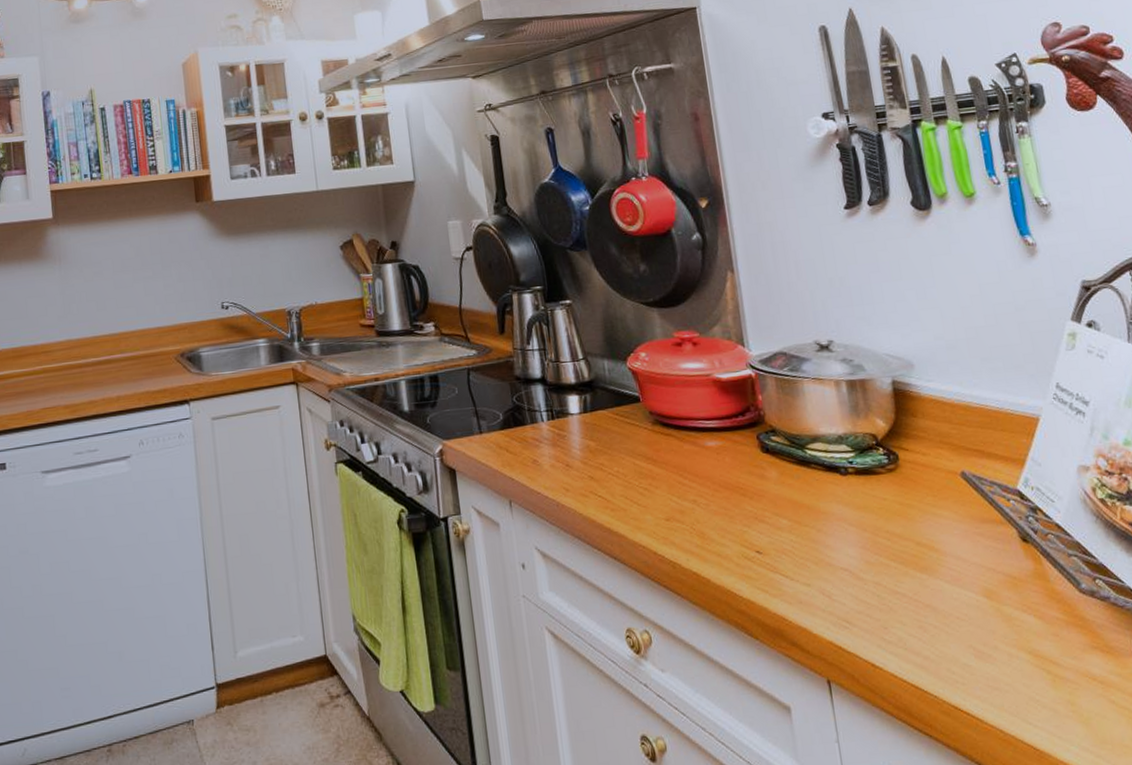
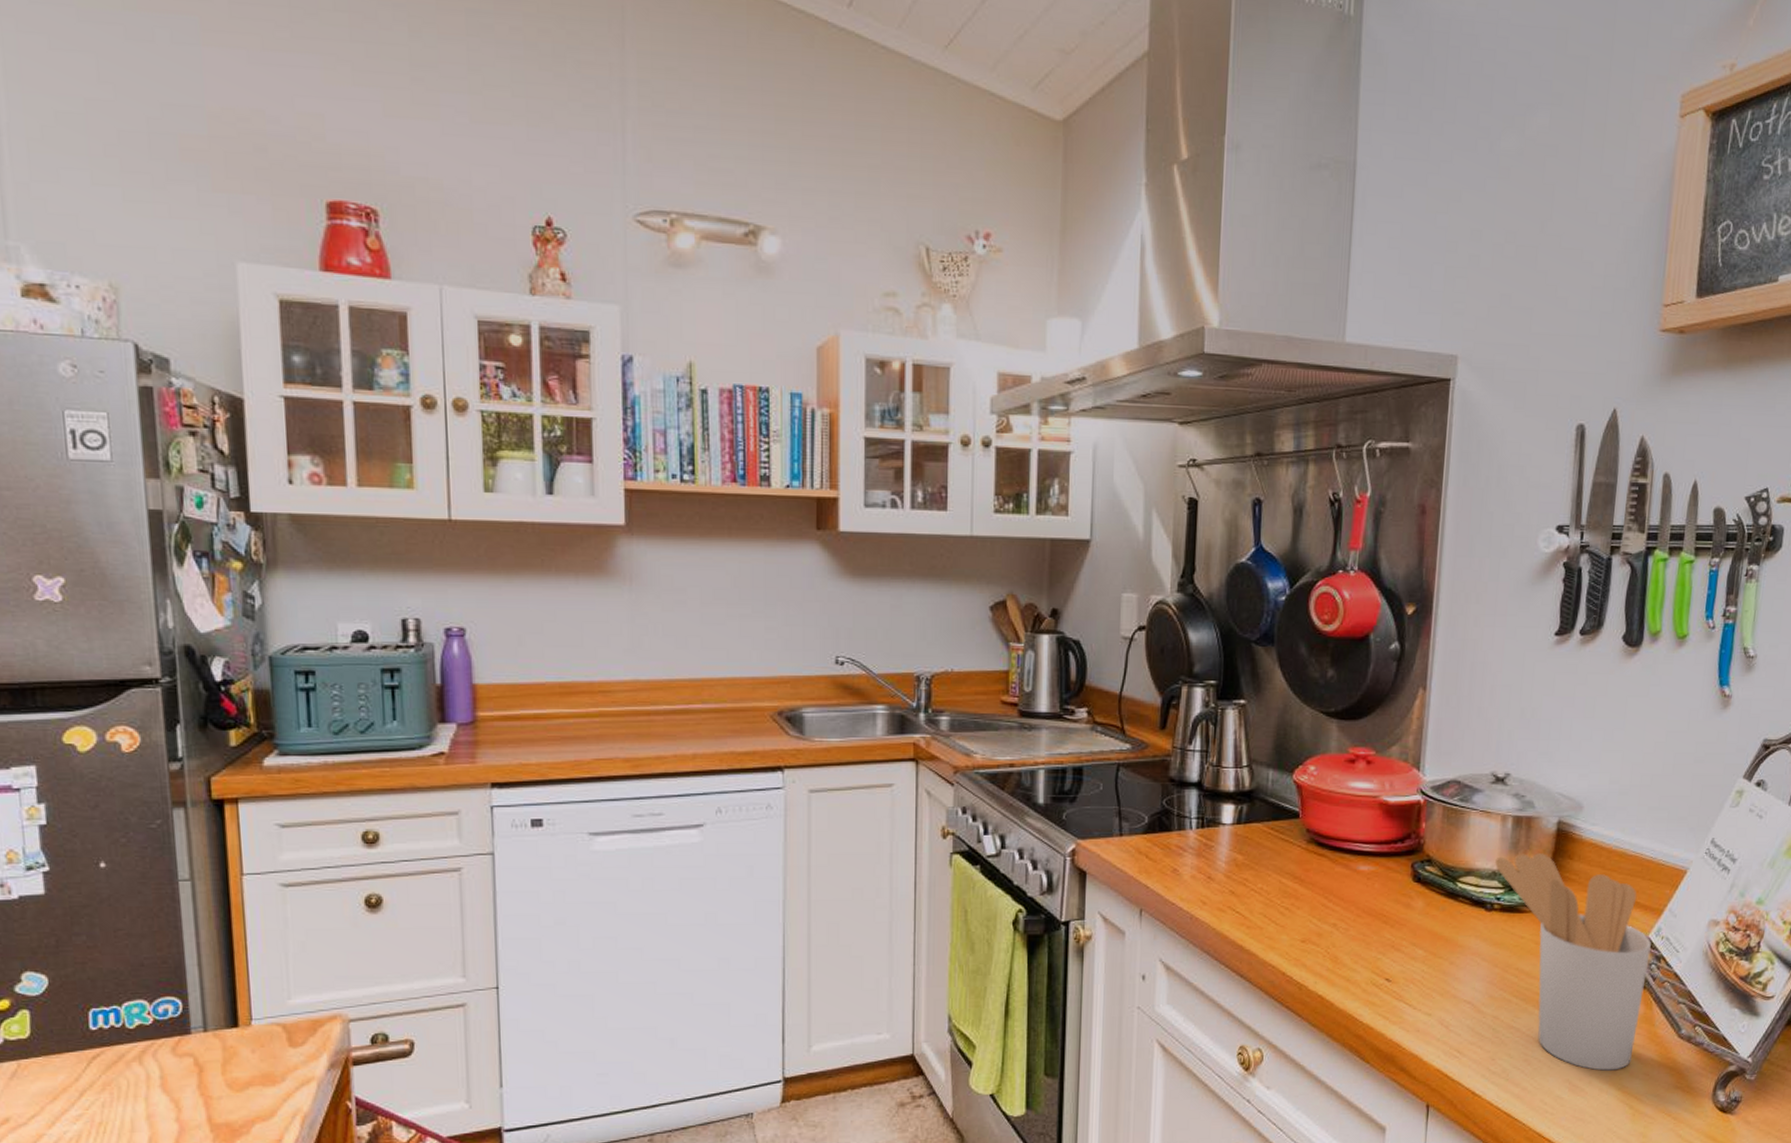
utensil holder: none [838,413,1035,634] -> present [1495,852,1651,1071]

